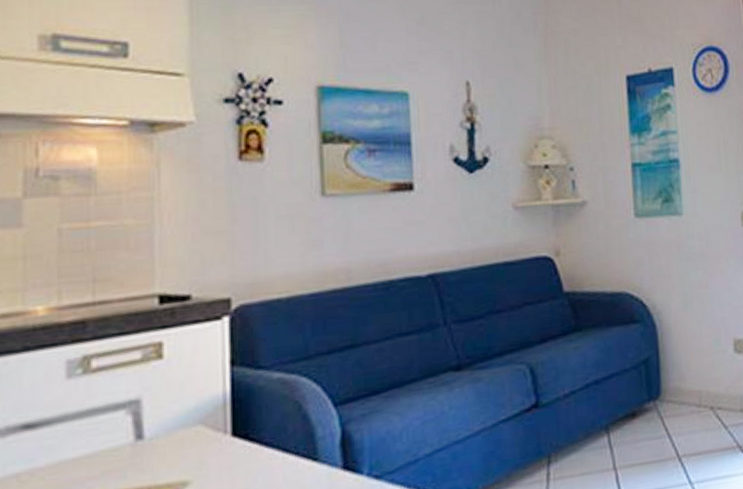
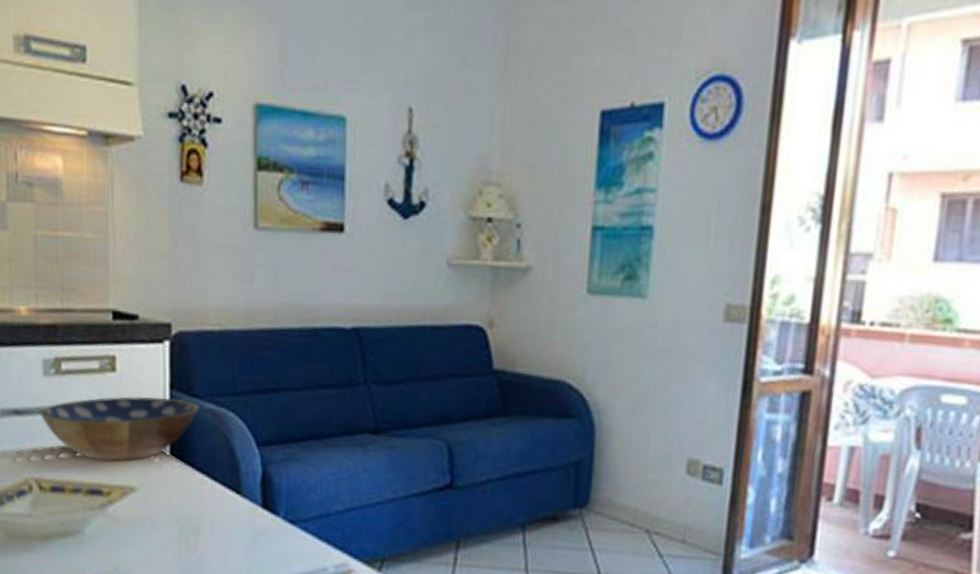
bowl: none [60,374,266,463] -> present [40,396,199,463]

